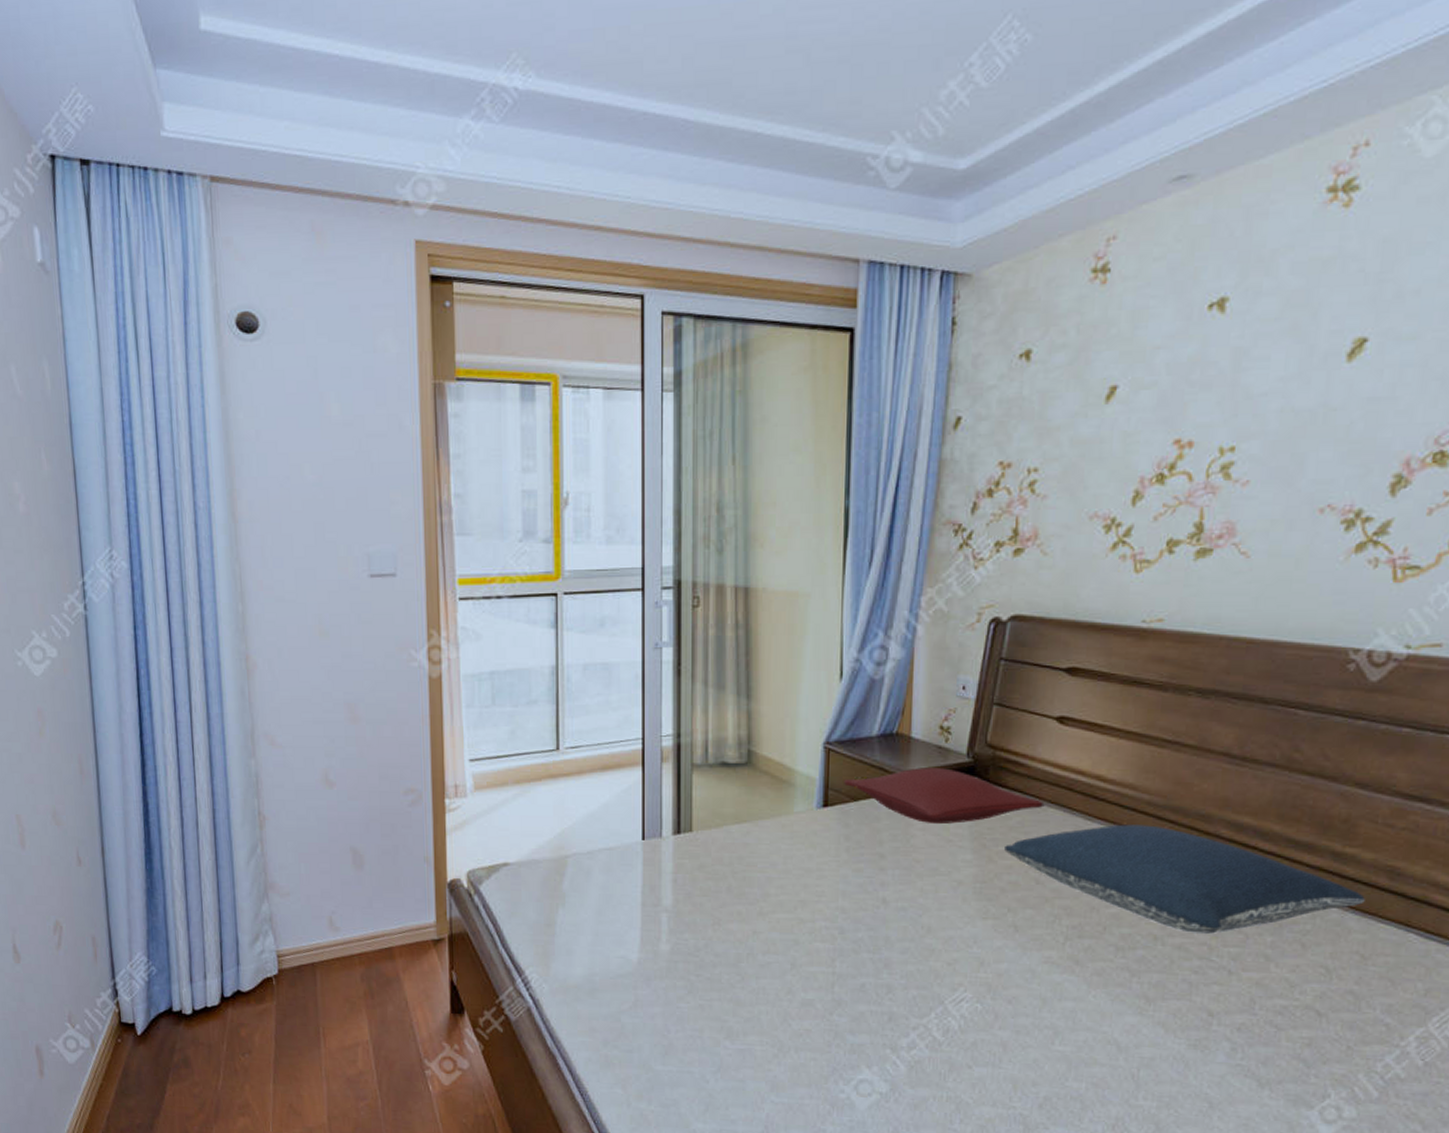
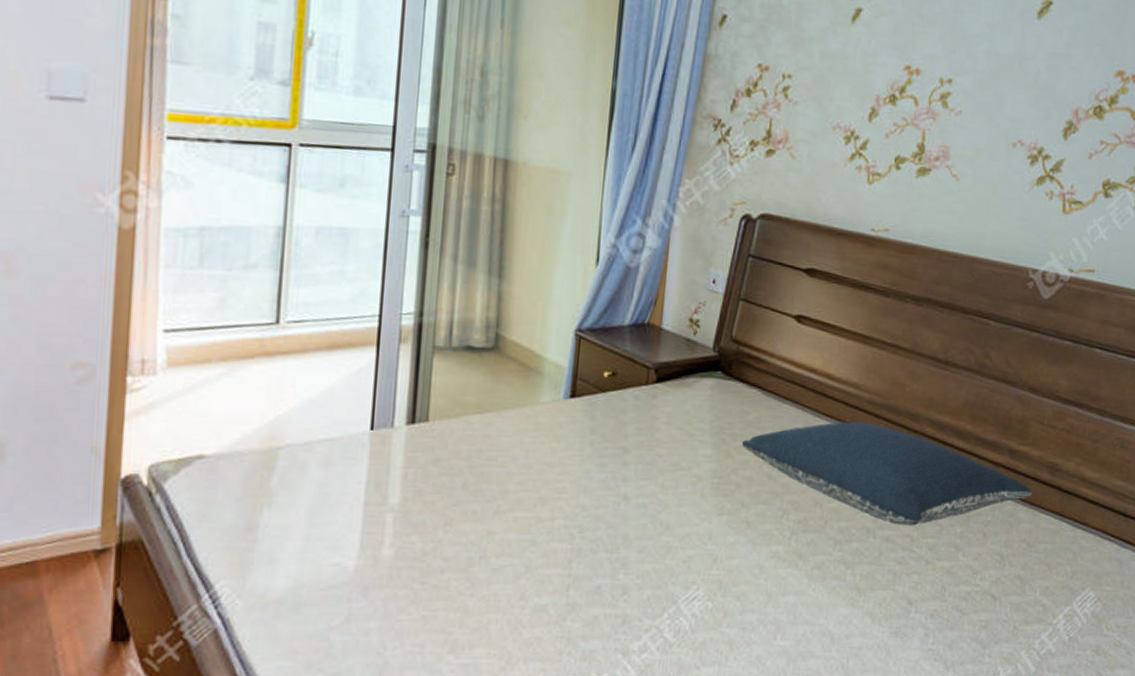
pillow: present [844,768,1045,825] -> none [593,360,780,419]

